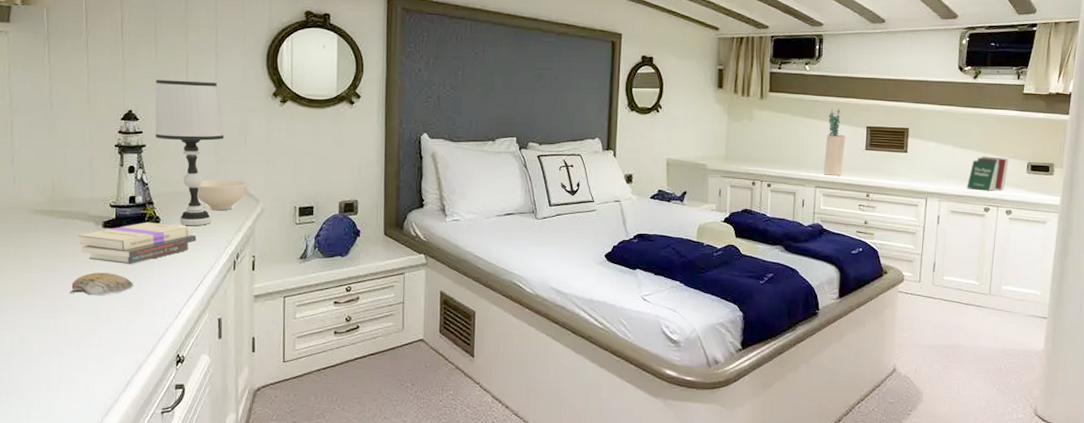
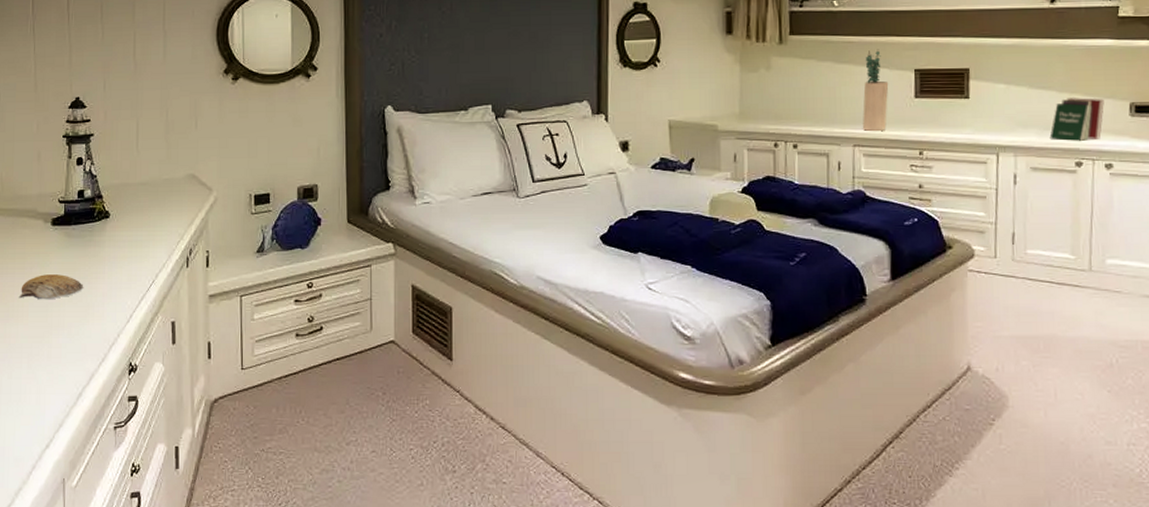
books: present [77,222,197,264] -> none [26,217,148,264]
table lamp: present [155,79,224,226] -> none [102,61,174,221]
bowl: present [197,180,249,210] -> none [147,168,201,201]

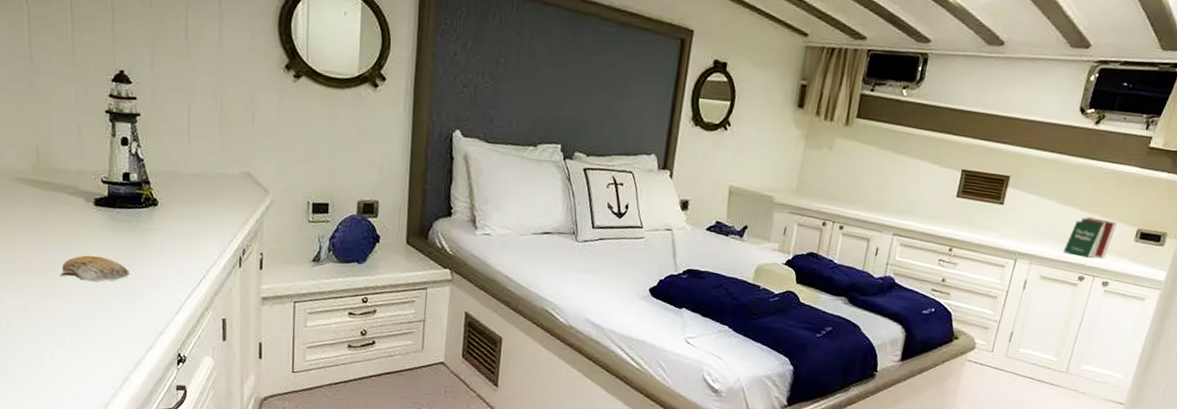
vase: present [863,49,889,132] -> none [905,144,937,225]

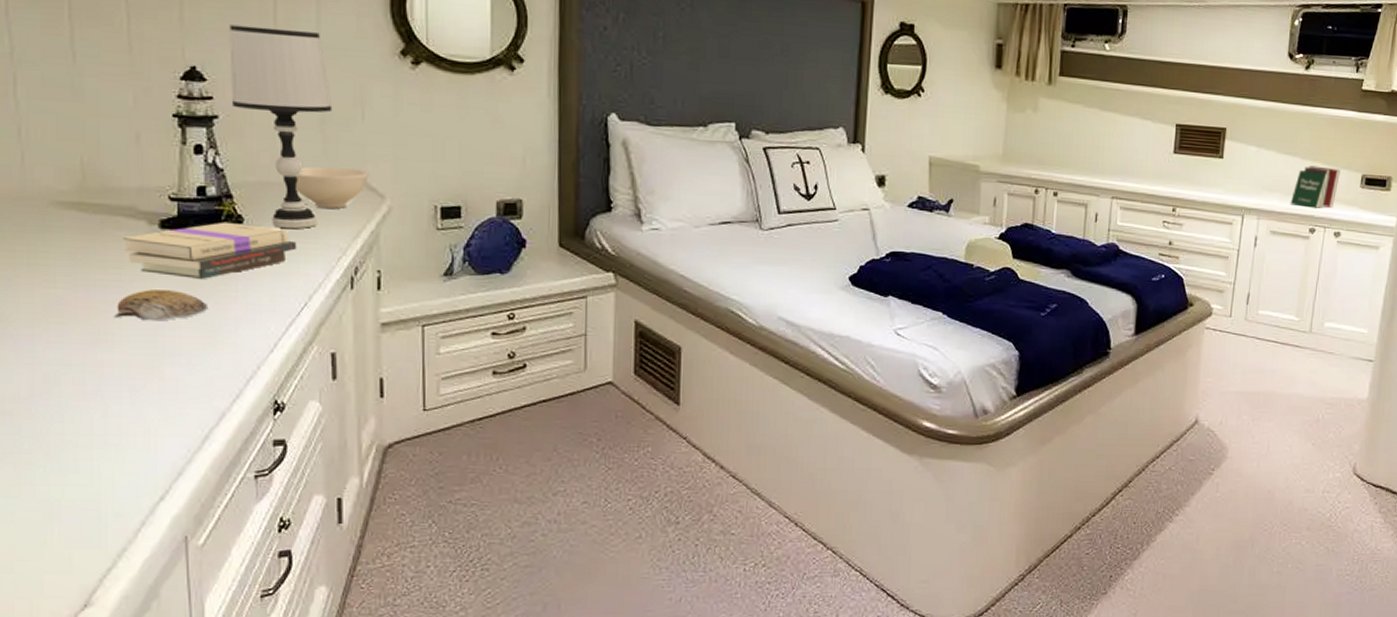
books: none [66,203,199,250] -> present [122,221,297,279]
table lamp: none [150,36,230,214] -> present [229,24,333,229]
bowl: none [199,161,257,199] -> present [296,166,369,209]

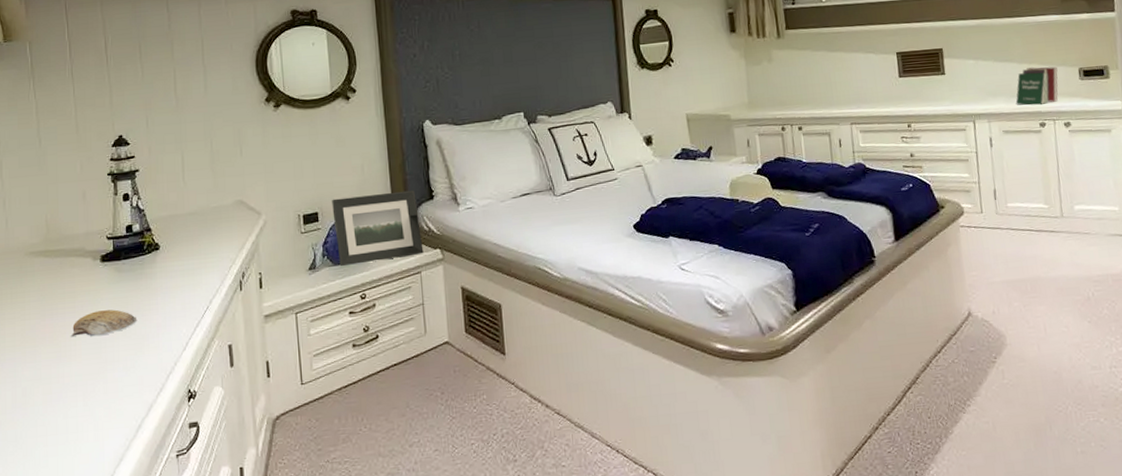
books: present [122,221,297,279] -> none [75,249,199,299]
table lamp: present [229,24,333,229] -> none [144,96,219,250]
bowl: present [296,166,369,209] -> none [196,194,248,229]
picture frame: none [480,193,593,278] -> present [332,190,424,267]

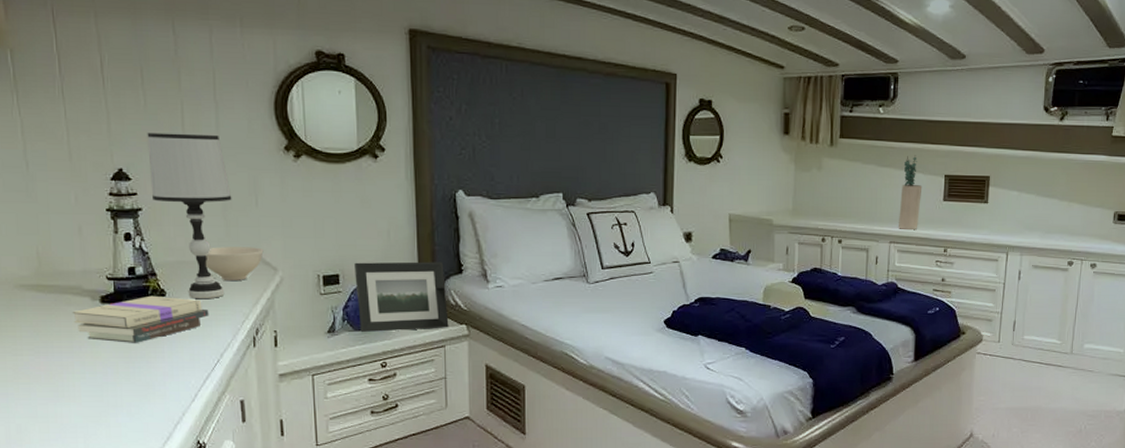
seashell: present [70,309,138,338] -> none [68,353,142,379]
books: none [75,249,199,299] -> present [72,295,209,343]
table lamp: none [144,96,219,250] -> present [147,132,232,299]
bowl: none [196,194,248,229] -> present [206,247,264,280]
vase: none [853,37,878,111] -> present [899,155,923,231]
books: present [1015,66,1058,106] -> none [1049,206,1094,245]

